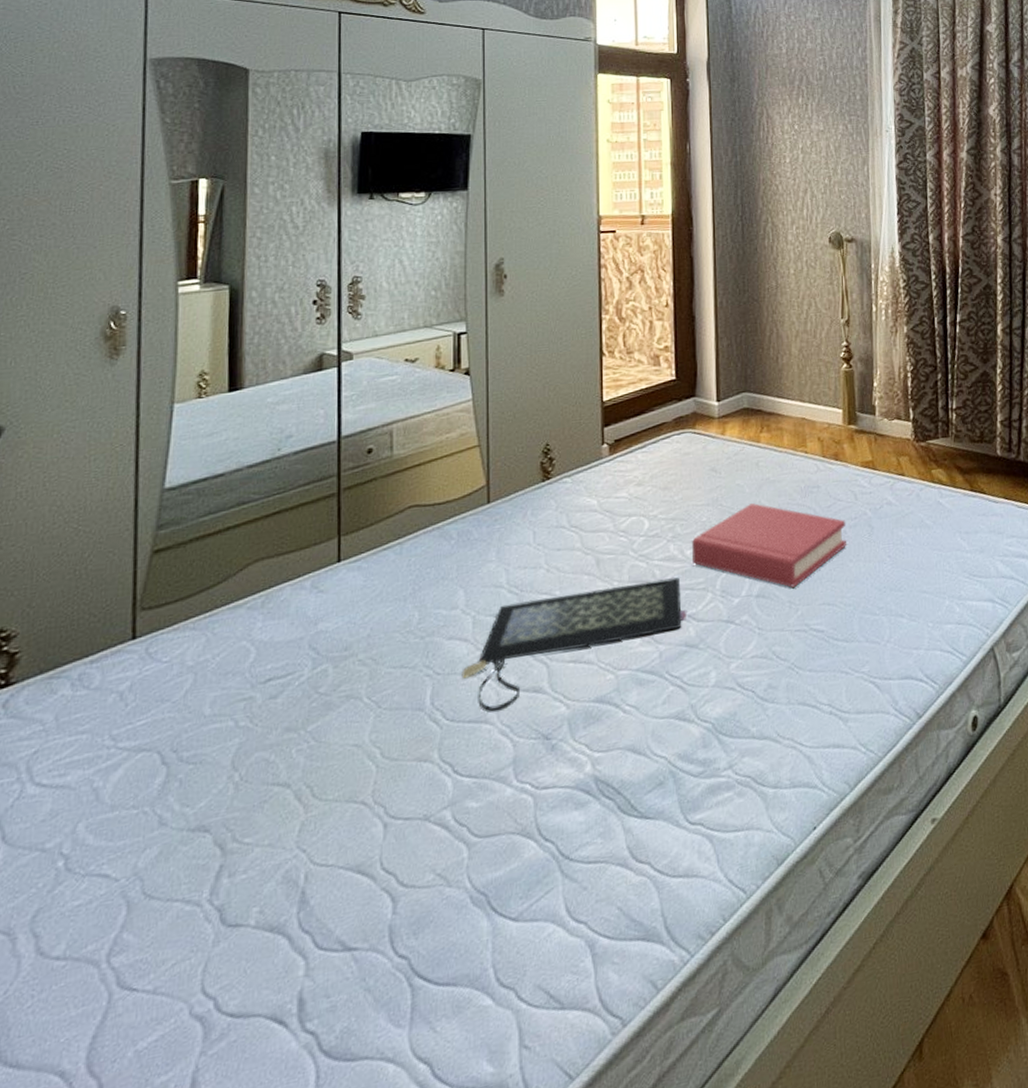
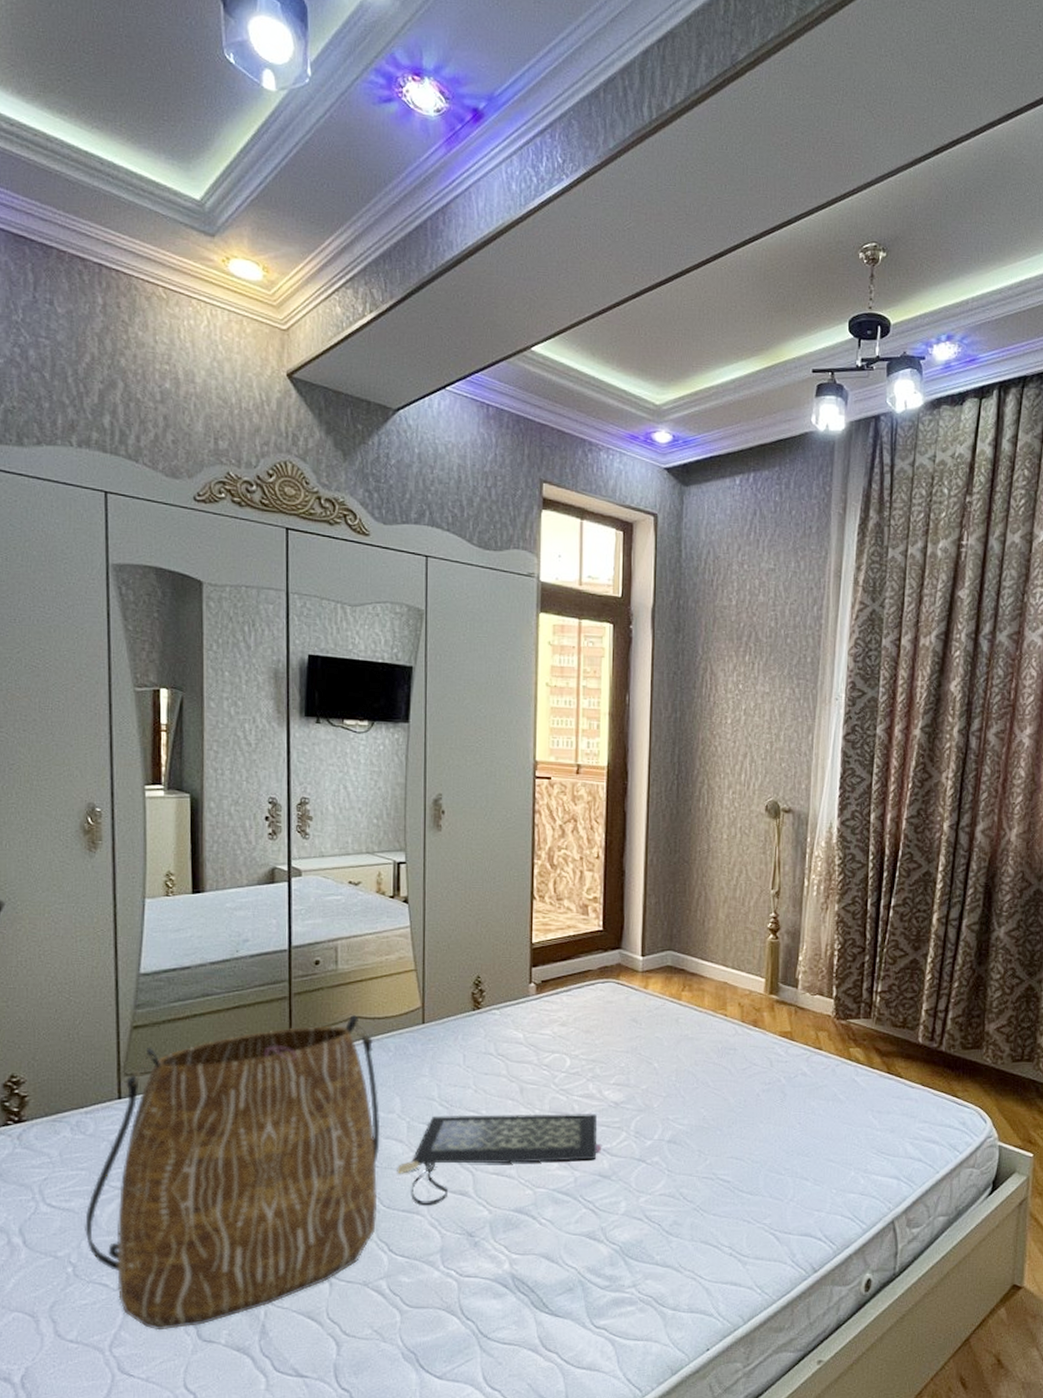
tote bag: none [82,502,442,924] -> present [85,1014,380,1331]
hardback book: present [692,503,846,588] -> none [610,1057,760,1138]

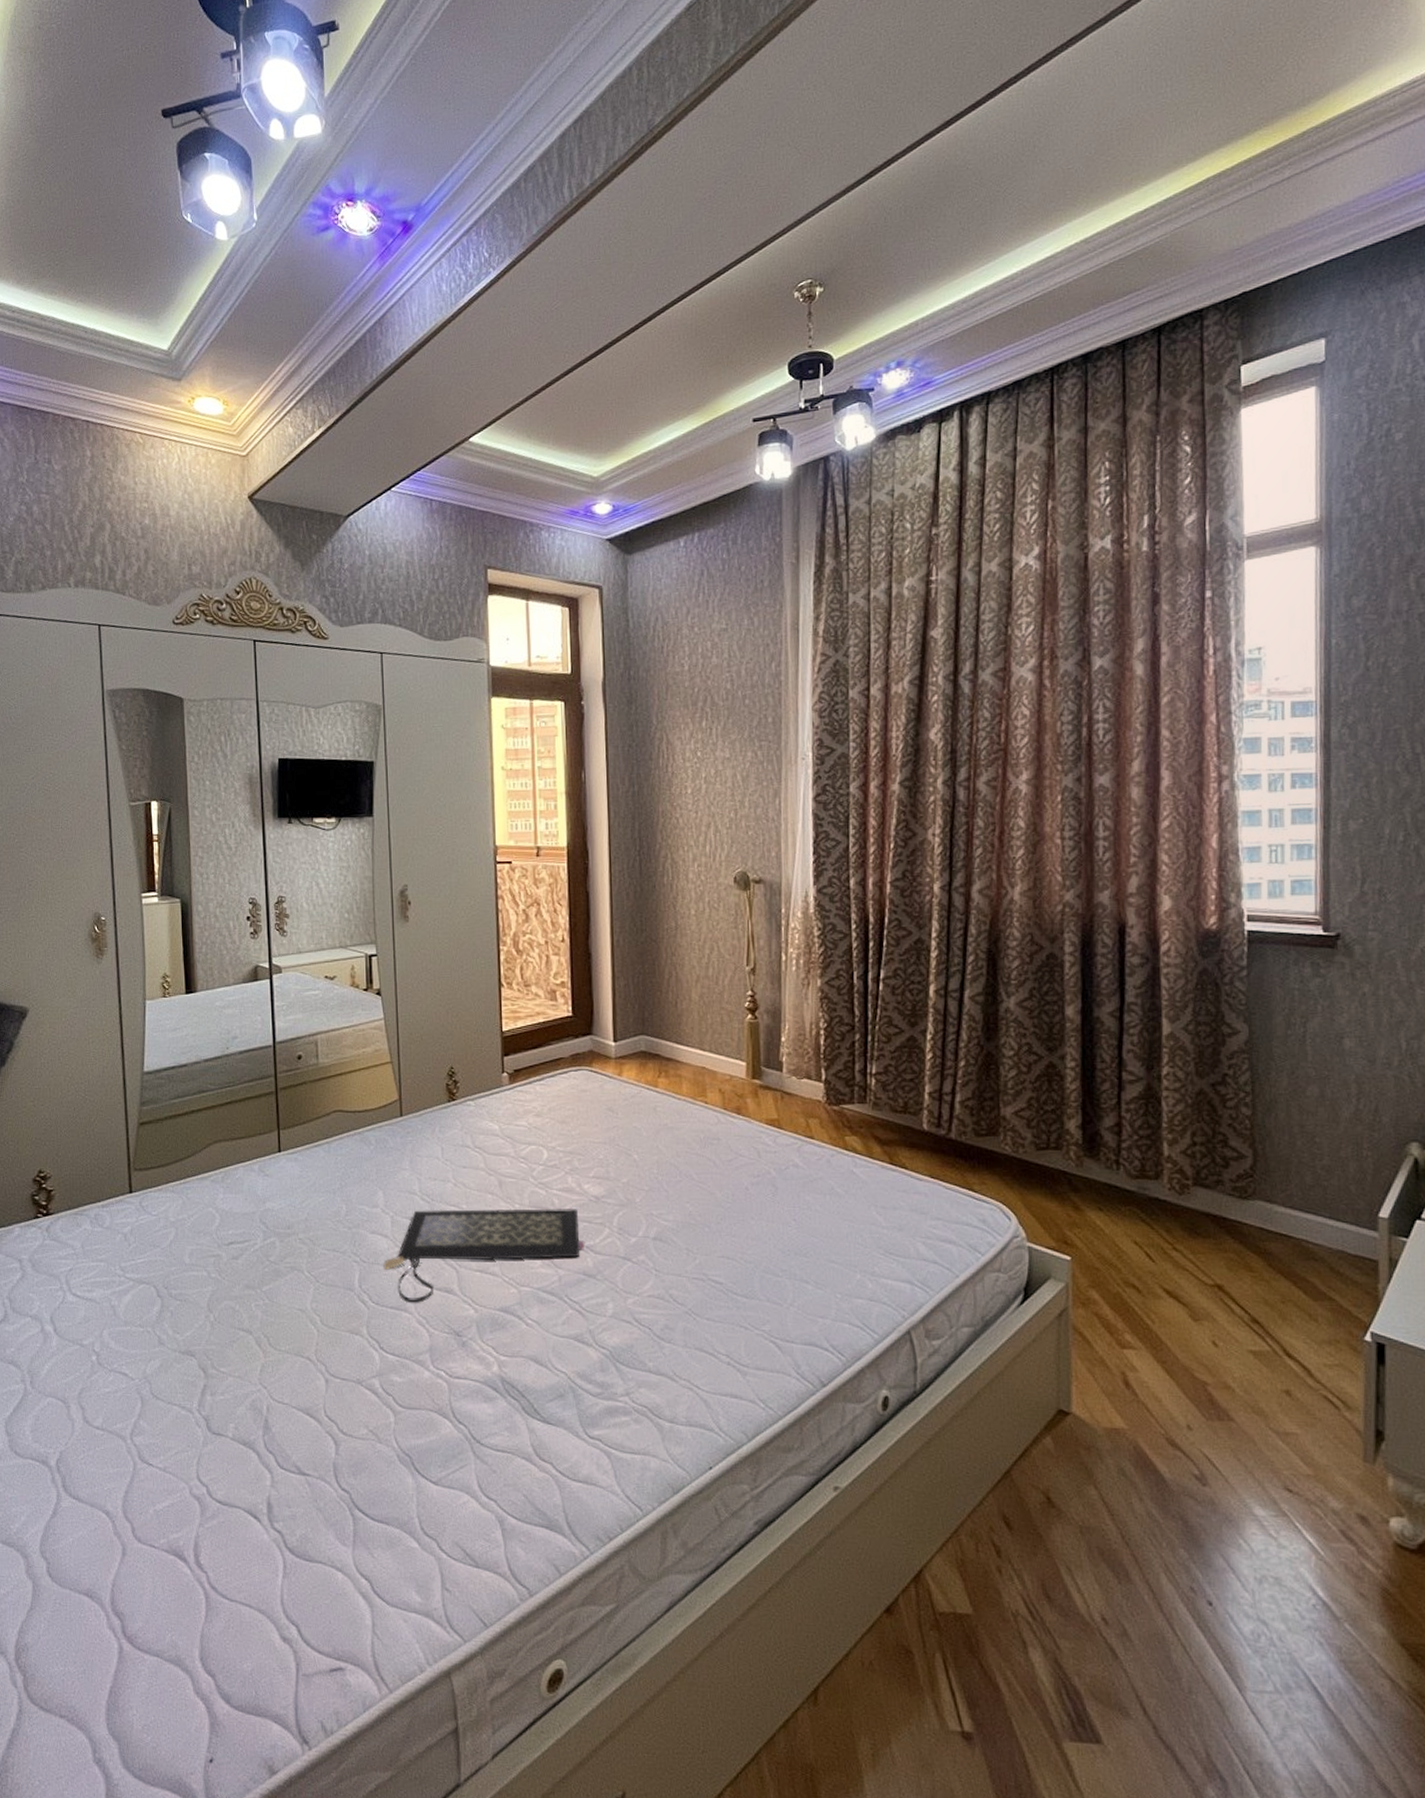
tote bag: present [85,1014,380,1331] -> none [105,1107,367,1421]

